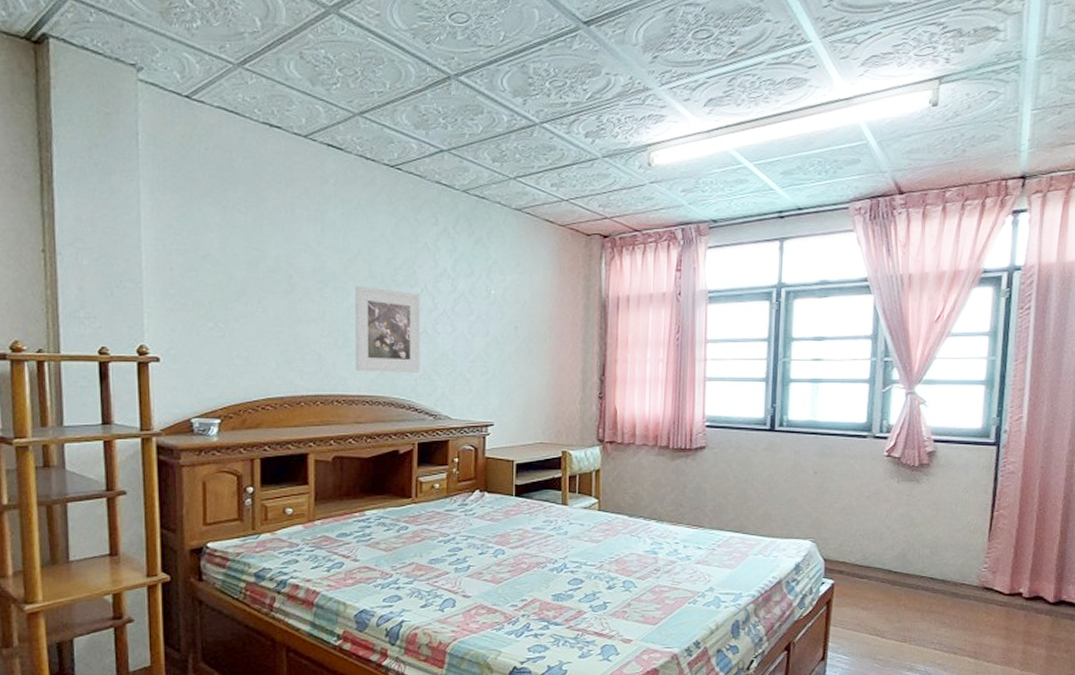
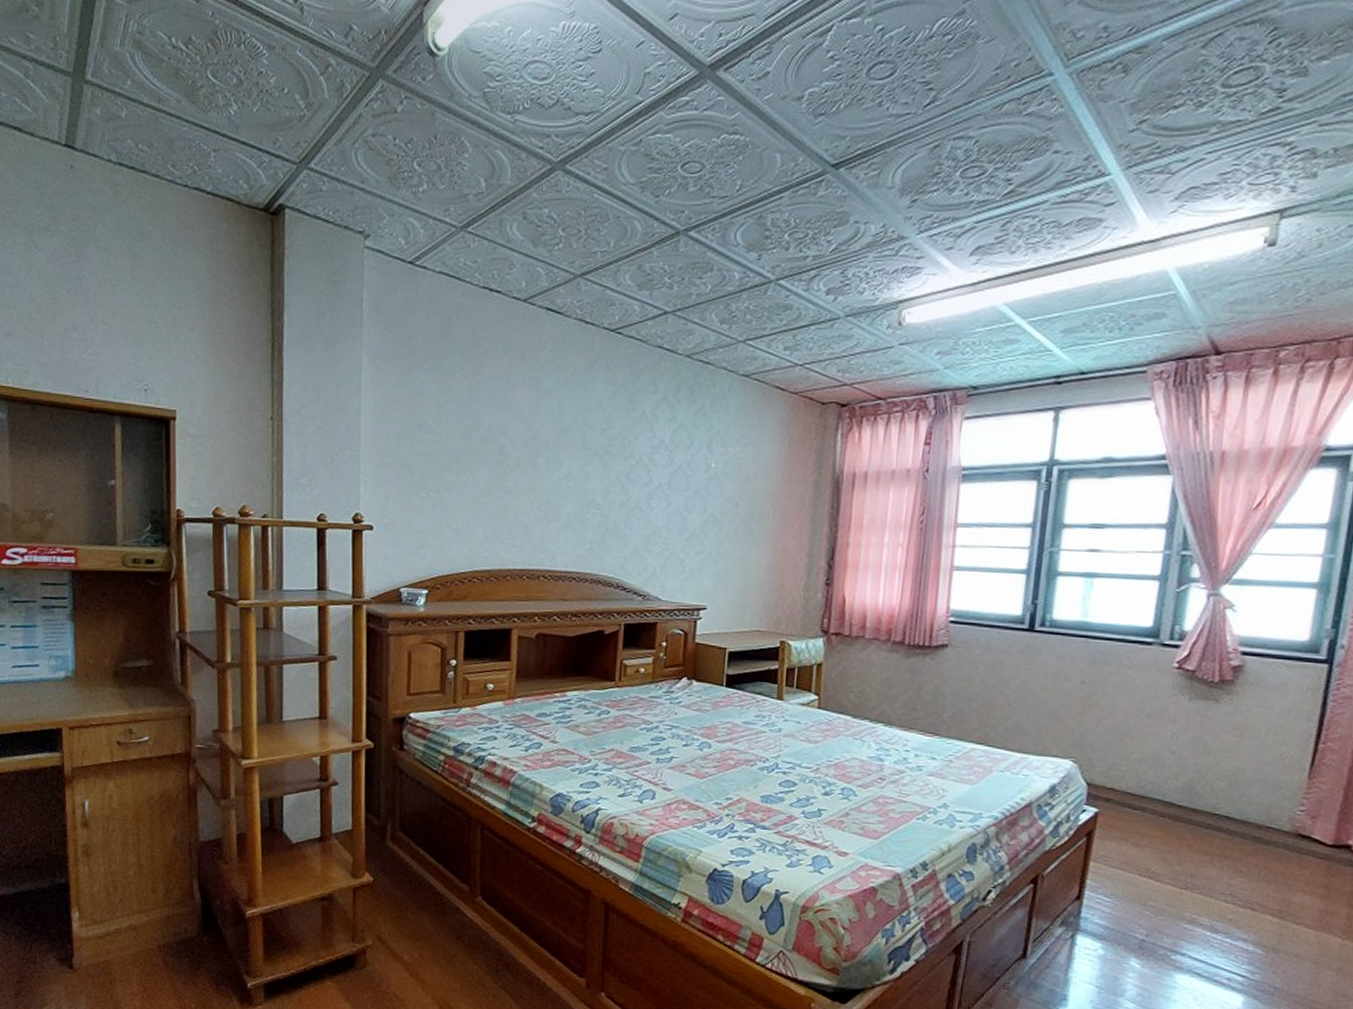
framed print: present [355,286,421,372] -> none [564,457,635,550]

